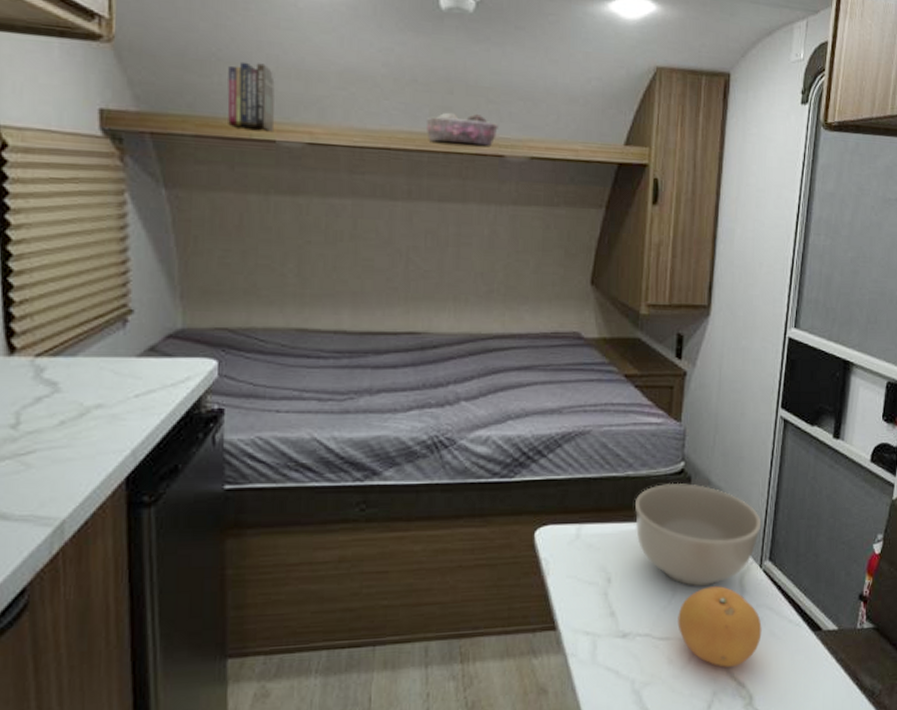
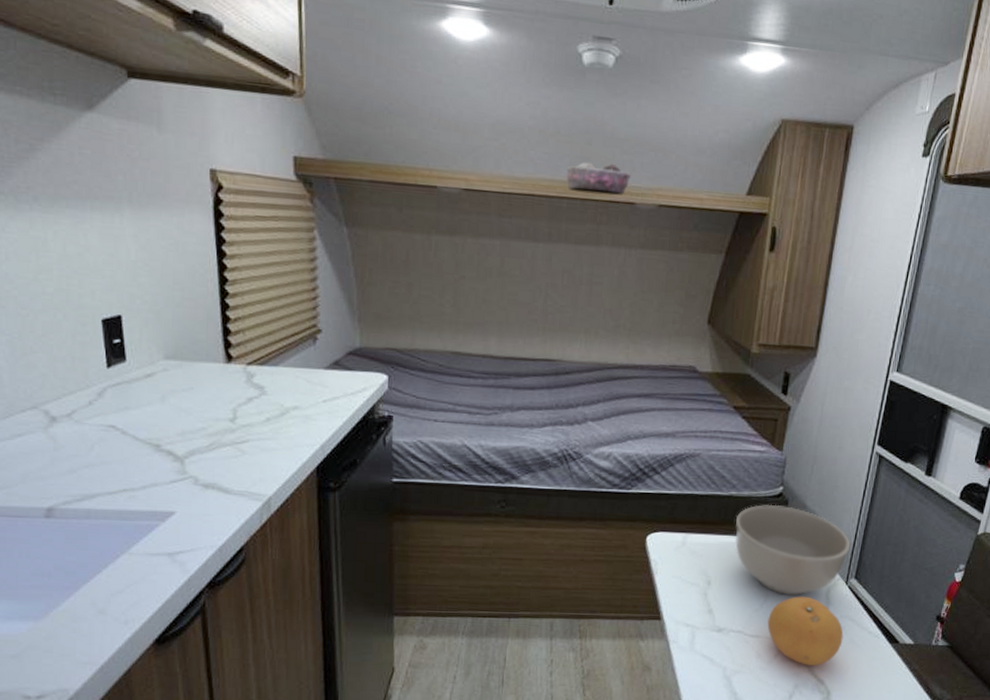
books: present [227,61,275,132] -> none [397,114,437,179]

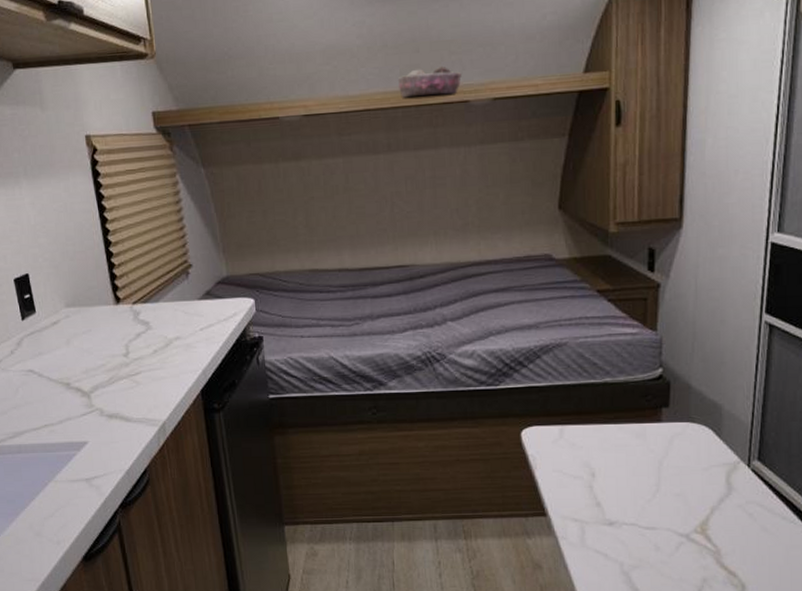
bowl: present [734,504,851,596] -> none [615,387,748,483]
fruit: present [767,596,844,666] -> none [663,483,753,557]

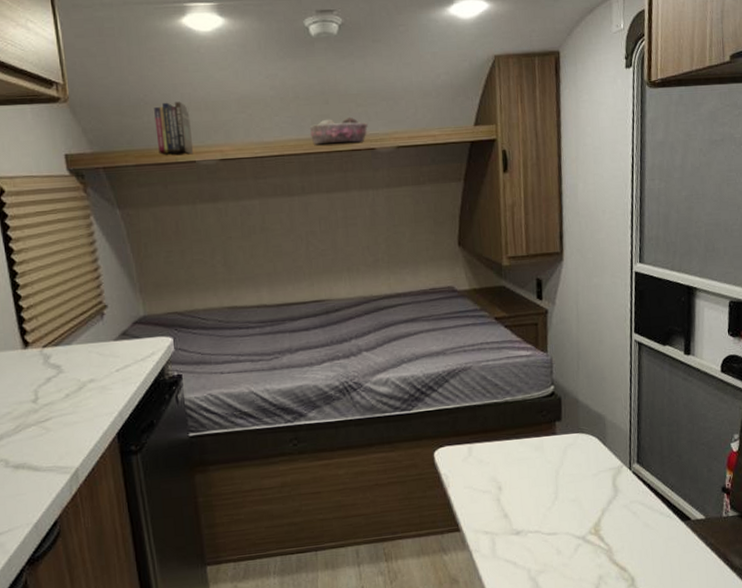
books: none [238,54,277,112] -> present [154,101,194,156]

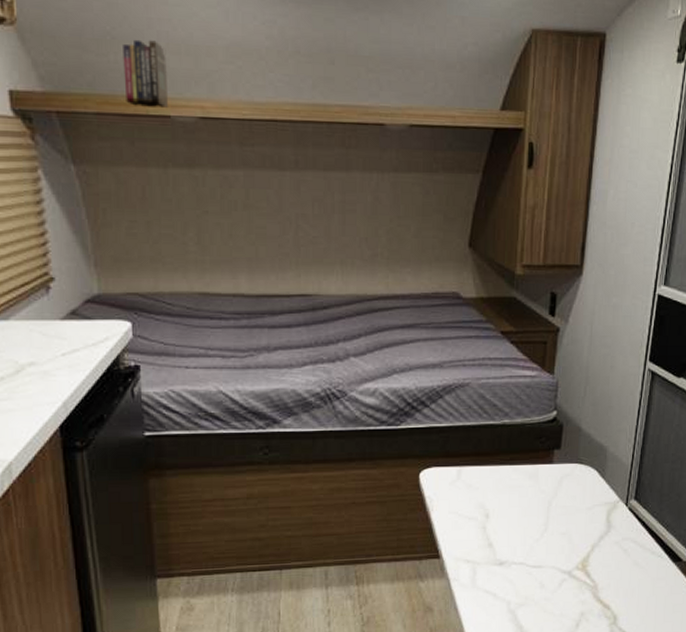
decorative basket: present [310,116,368,147] -> none [310,82,378,117]

